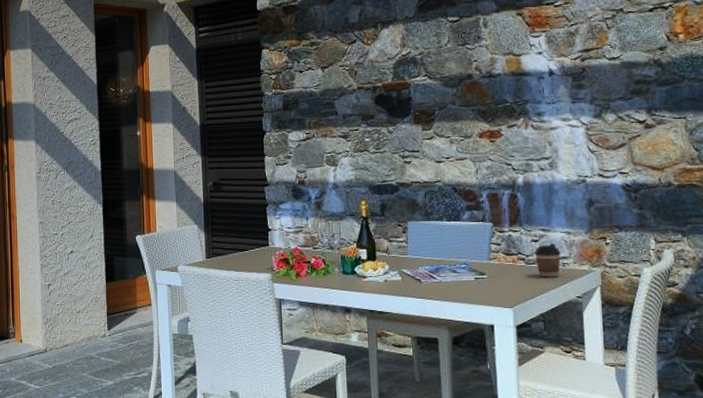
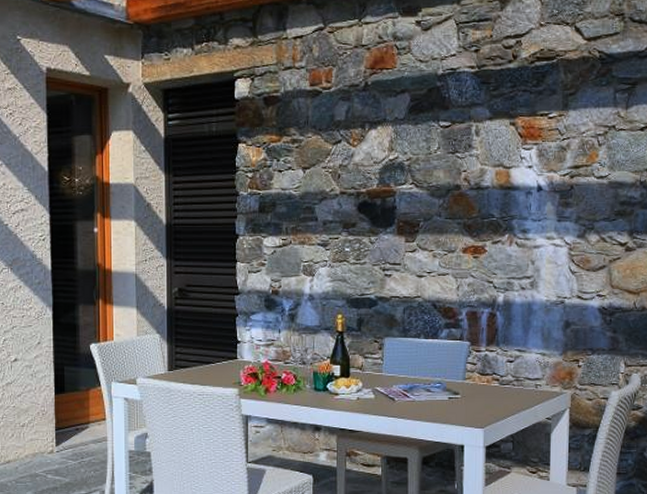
coffee cup: present [535,243,561,278] -> none [509,364,534,399]

